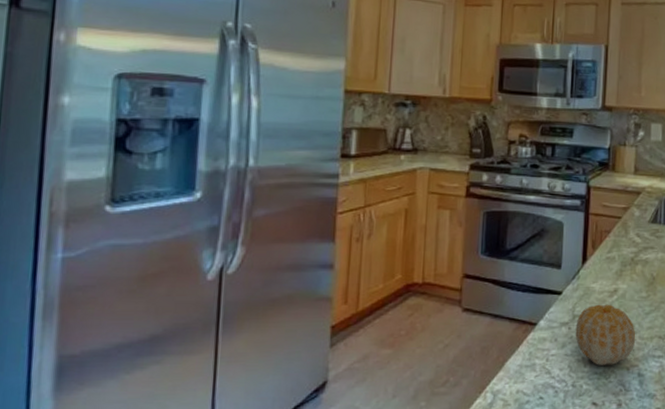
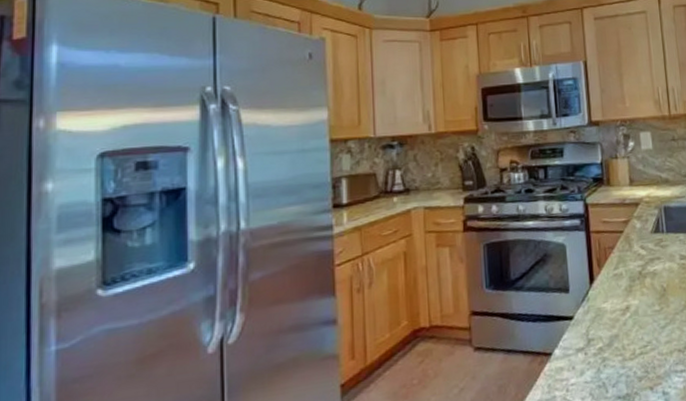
fruit: present [575,304,636,365] -> none [592,322,655,389]

